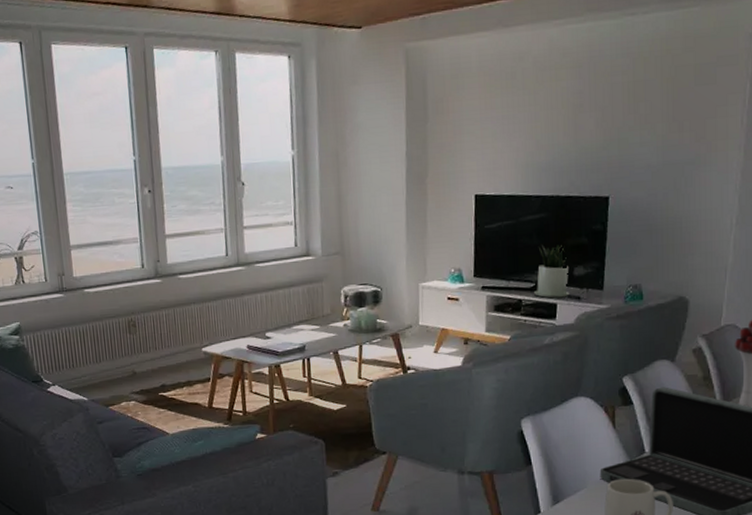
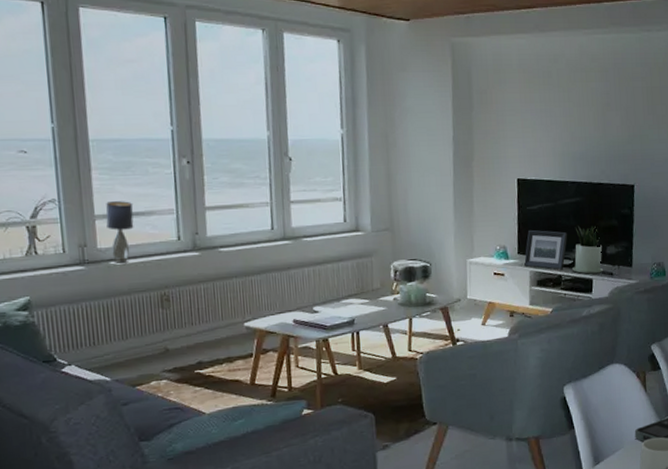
table lamp: none [79,231,104,291] -> present [106,201,134,263]
picture frame: none [481,250,530,293] -> present [524,229,568,269]

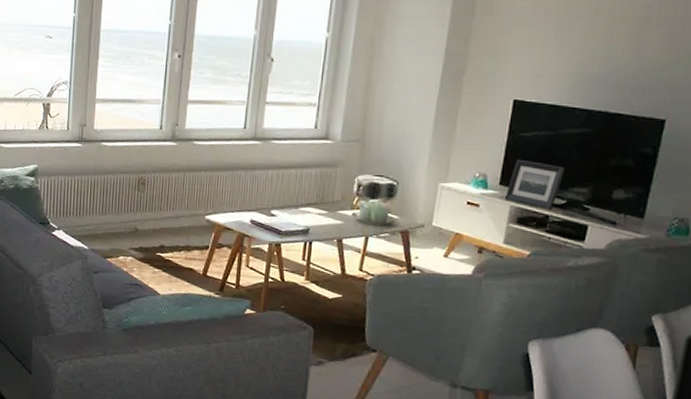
table lamp: present [106,201,134,263] -> none [104,87,128,145]
planter: present [571,225,604,274] -> none [563,161,608,220]

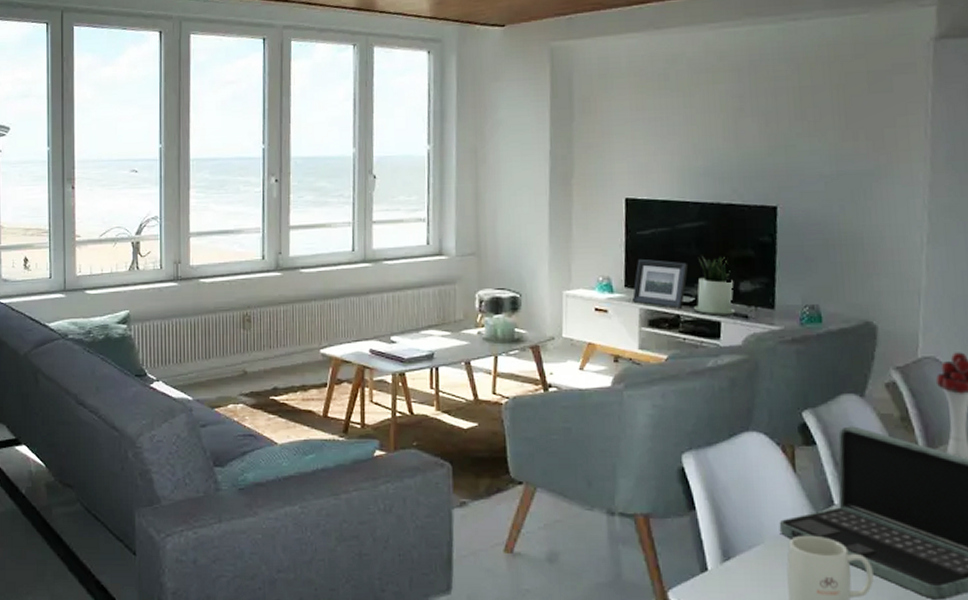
planter: none [563,161,608,220] -> present [693,255,736,316]

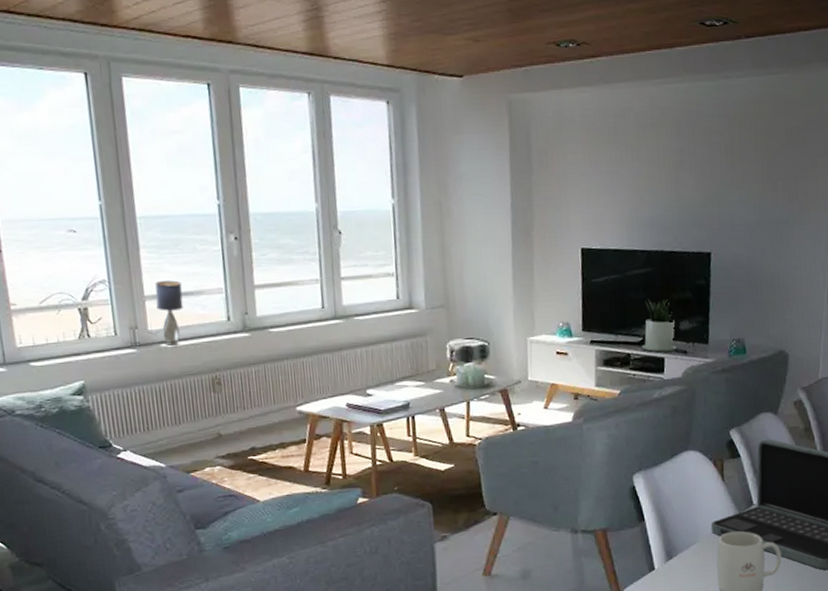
table lamp: none [199,219,224,281] -> present [155,280,184,346]
picture frame: present [632,258,689,308] -> none [589,304,637,347]

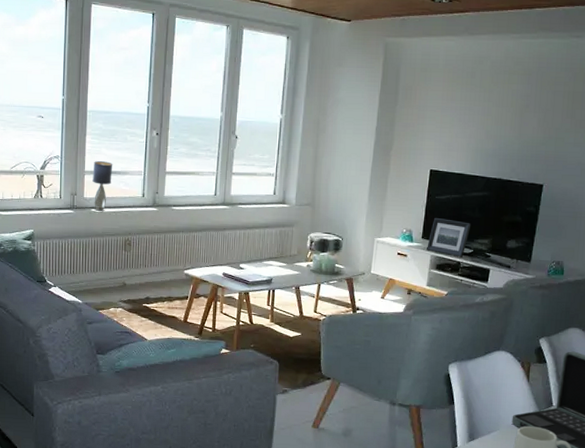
picture frame: none [589,304,637,347] -> present [427,217,472,257]
planter: present [641,299,677,353] -> none [470,218,504,265]

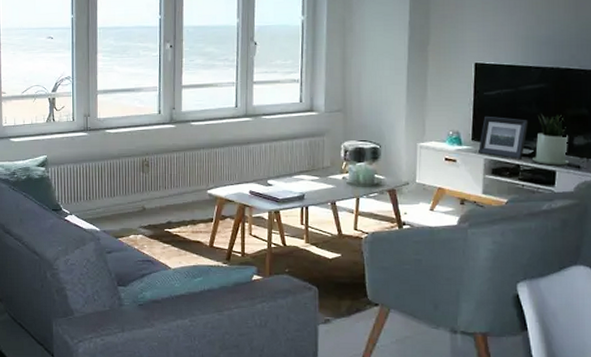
table lamp: present [92,161,113,211] -> none [105,79,127,131]
planter: none [470,218,504,265] -> present [531,113,570,166]

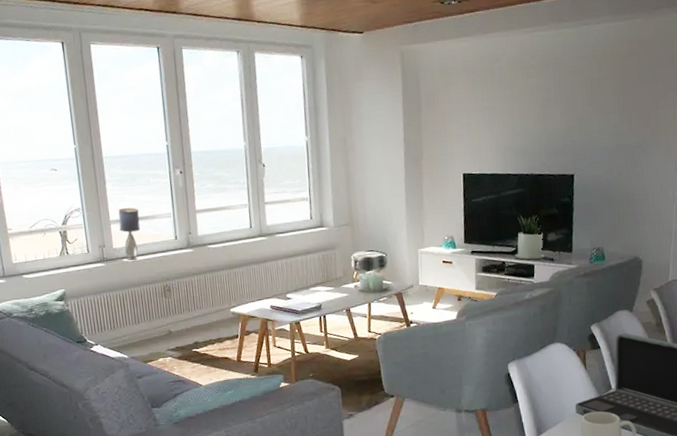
table lamp: none [105,79,127,131] -> present [118,207,141,260]
picture frame: present [478,116,529,158] -> none [470,220,511,256]

